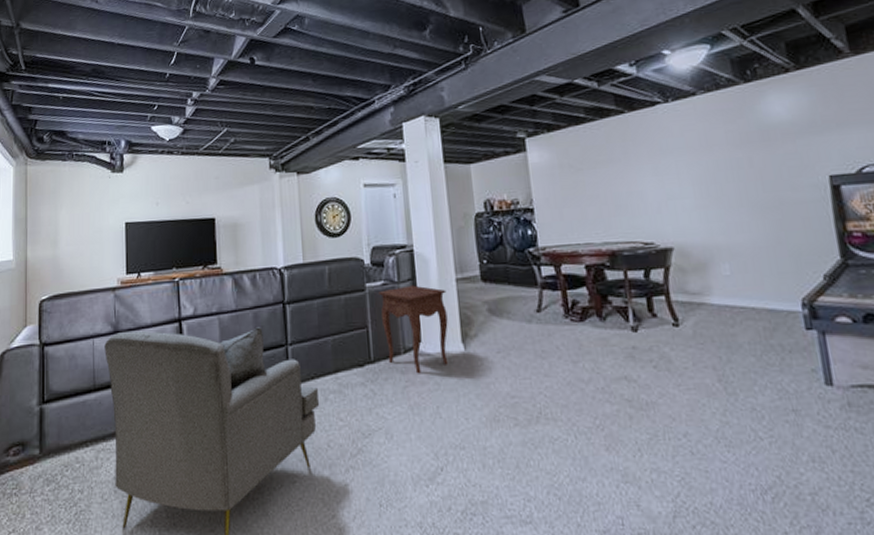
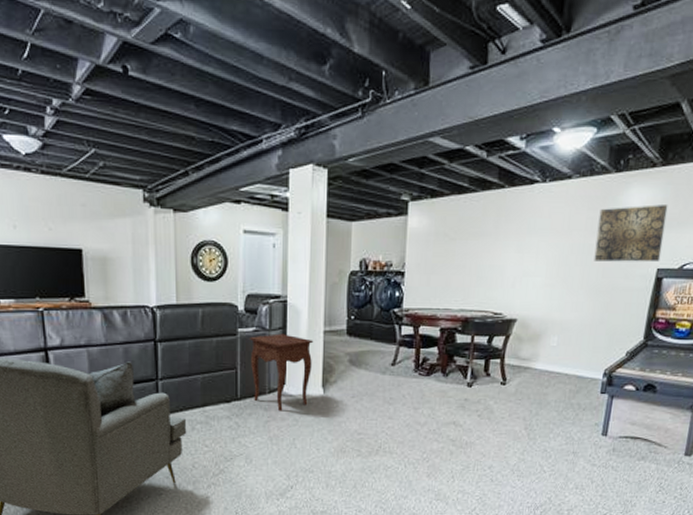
wall art: none [738,107,830,176] -> present [594,204,668,262]

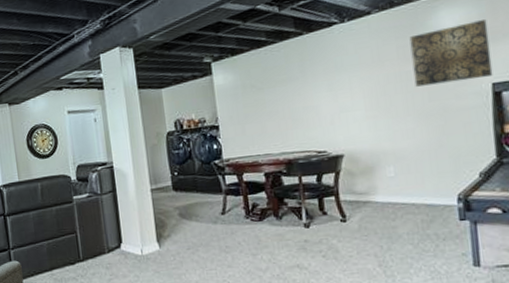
side table: present [250,333,314,411] -> none [84,196,146,269]

